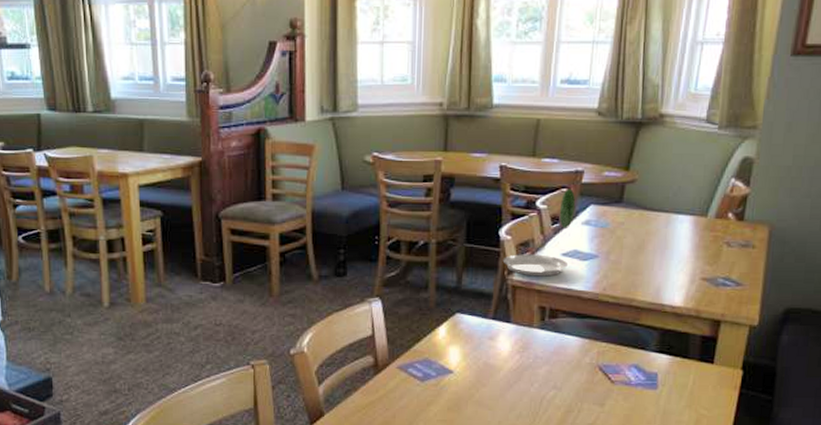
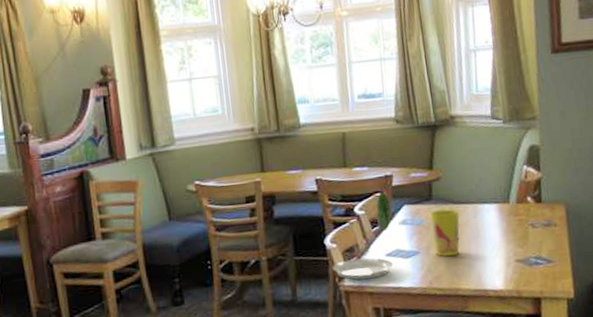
cup: none [614,213,649,264] -> present [431,209,460,257]

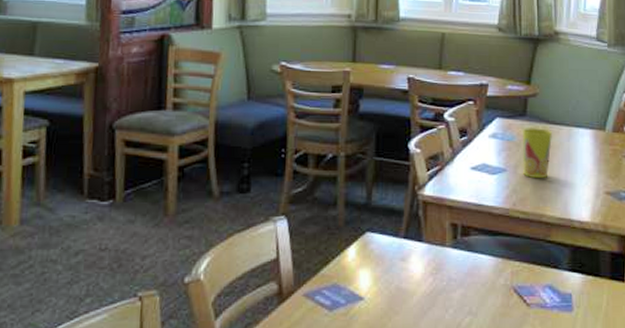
plate: present [332,192,394,280] -> none [413,101,482,192]

